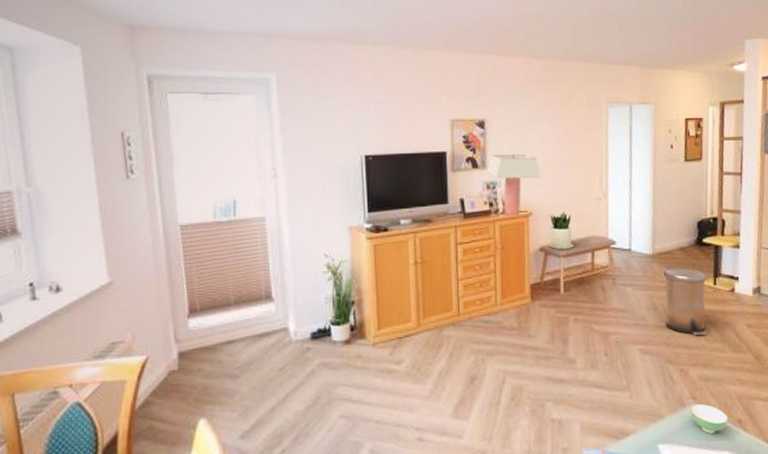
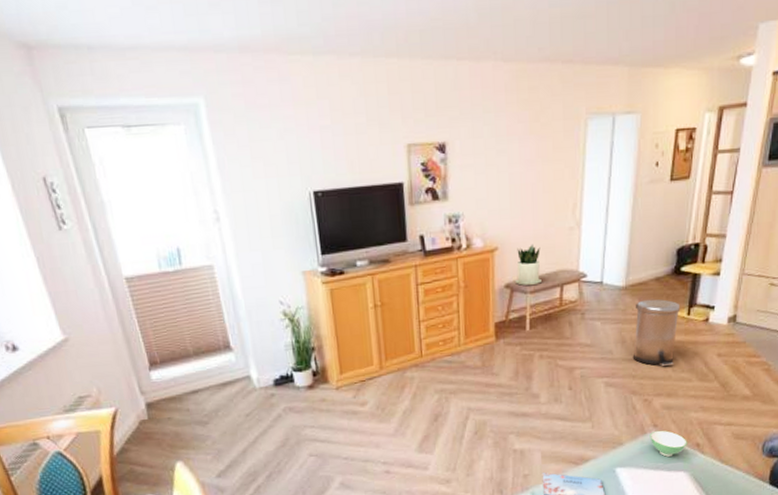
table lamp: present [487,153,542,217] -> none [449,181,510,253]

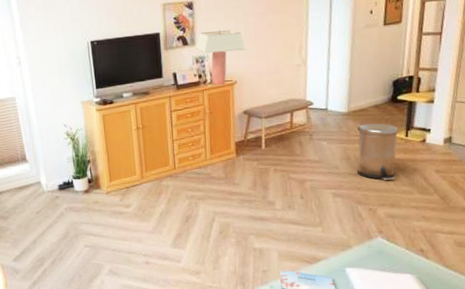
table lamp: none [449,181,510,253] -> present [196,30,246,86]
planter: present [514,244,542,286] -> none [251,78,274,113]
bowl: present [650,430,687,457] -> none [376,236,412,260]

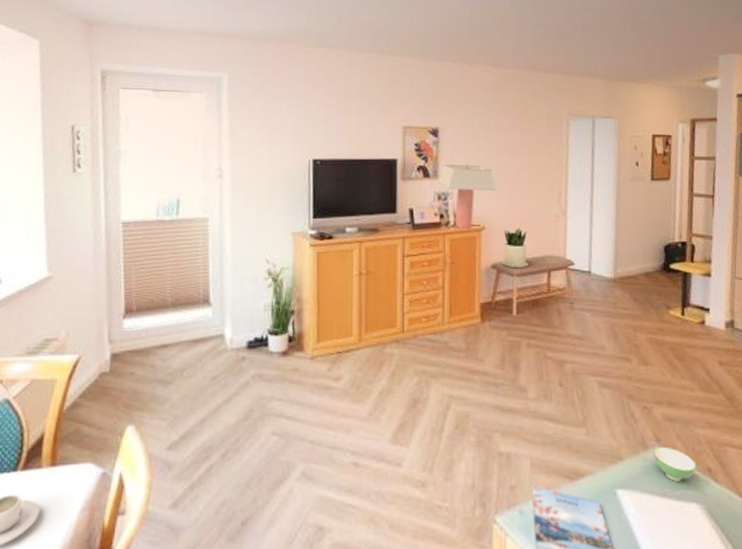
planter: none [251,78,274,113] -> present [501,227,528,269]
pedal bin: present [357,123,398,180] -> none [626,294,673,369]
bowl: none [376,236,412,260] -> present [652,446,697,481]

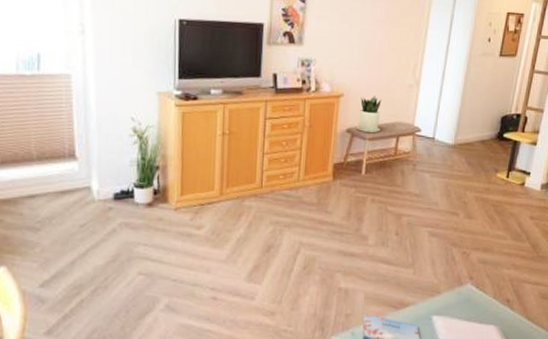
table lamp: present [439,164,497,230] -> none [303,32,358,96]
bowl: present [652,446,697,481] -> none [465,283,499,309]

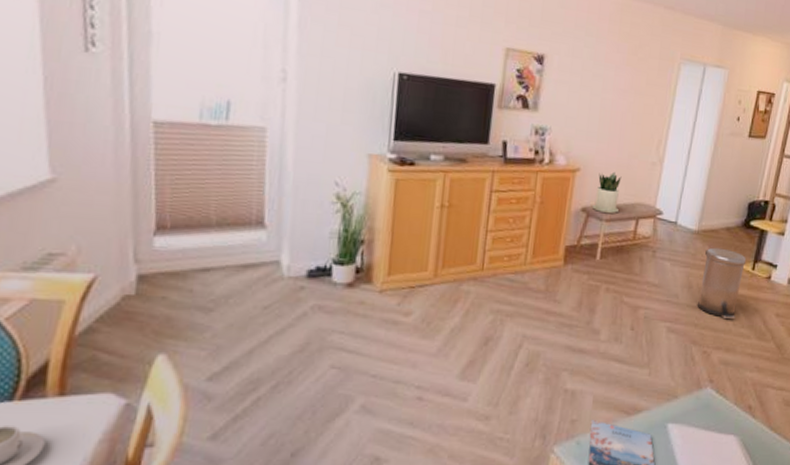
pedal bin: none [455,159,500,222] -> present [697,247,746,319]

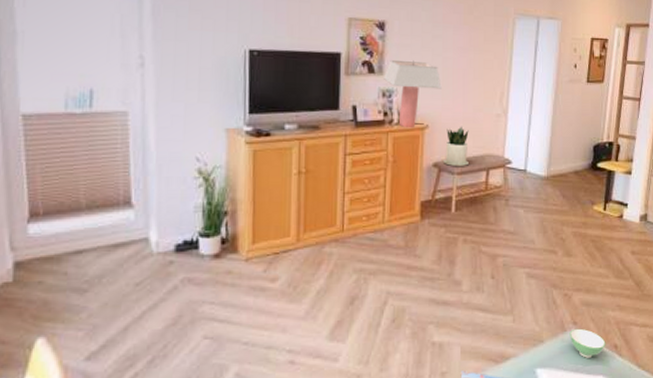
table lamp: none [538,97,598,170] -> present [384,60,442,129]
pedal bin: present [697,247,746,319] -> none [553,191,596,260]
bowl: none [704,386,740,417] -> present [569,328,606,358]

